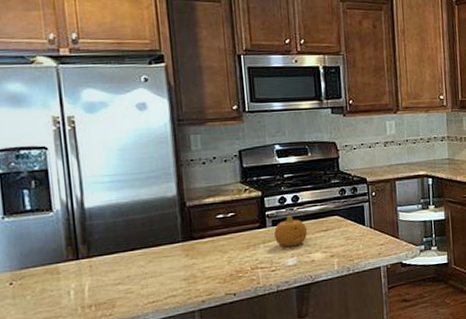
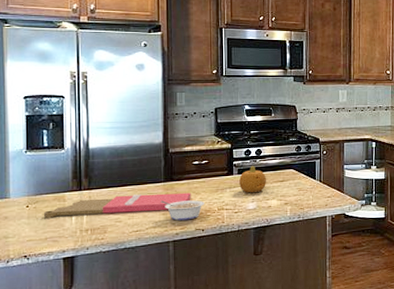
cutting board: none [32,252,217,295] -> present [43,192,191,217]
legume: none [180,260,234,286] -> present [161,200,204,221]

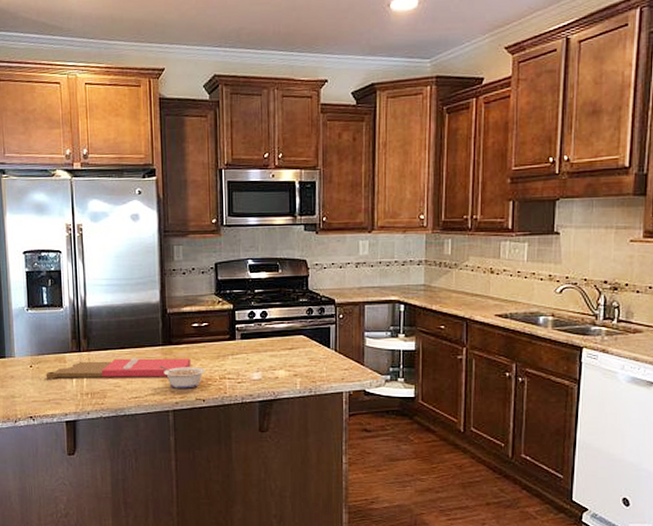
fruit: present [239,166,266,193] -> none [242,330,273,362]

